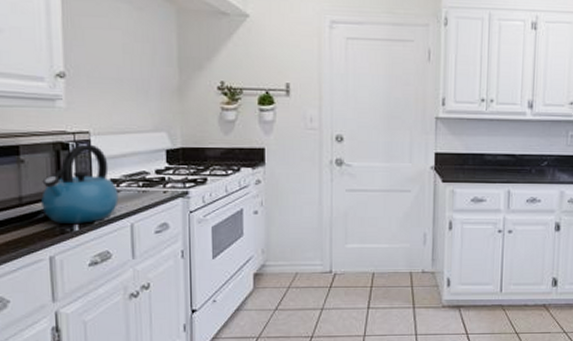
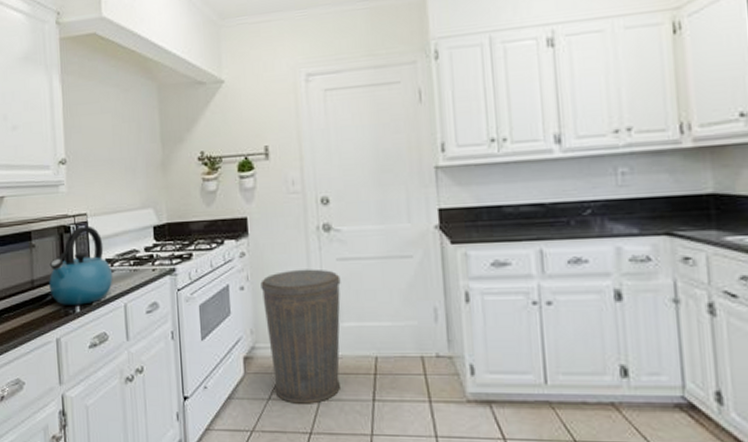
trash can: none [274,197,348,313] -> present [260,269,341,404]

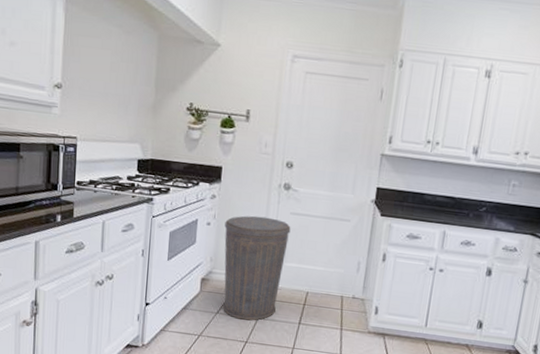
kettle: present [49,225,113,306] -> none [33,147,95,216]

